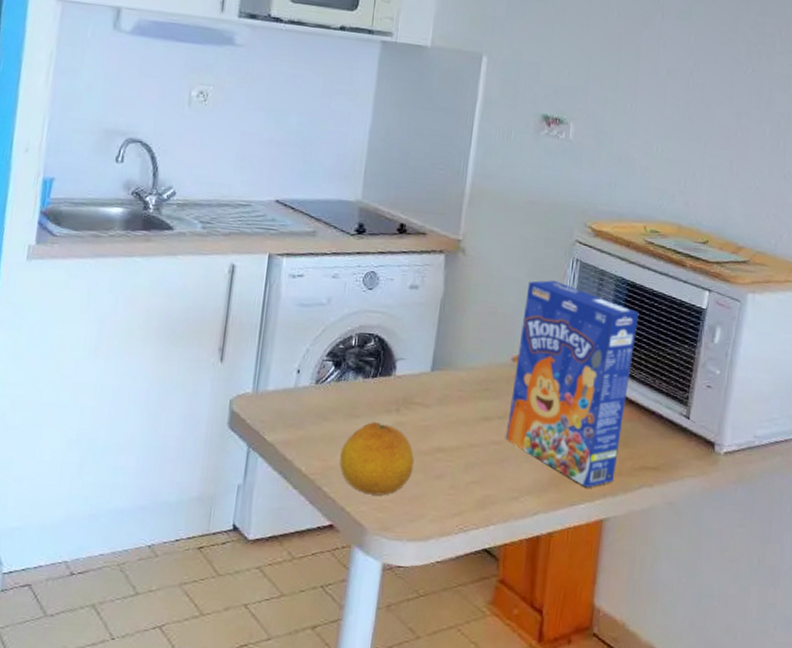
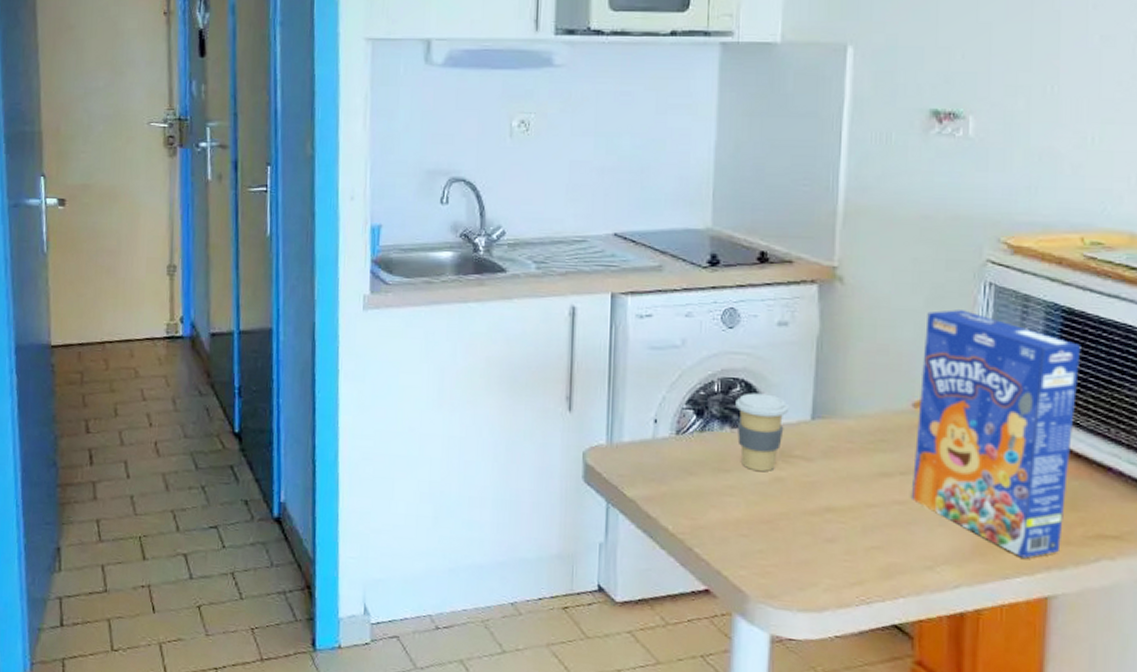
fruit: present [339,422,415,496] -> none [711,477,799,560]
coffee cup: none [368,347,414,417] -> present [735,393,790,471]

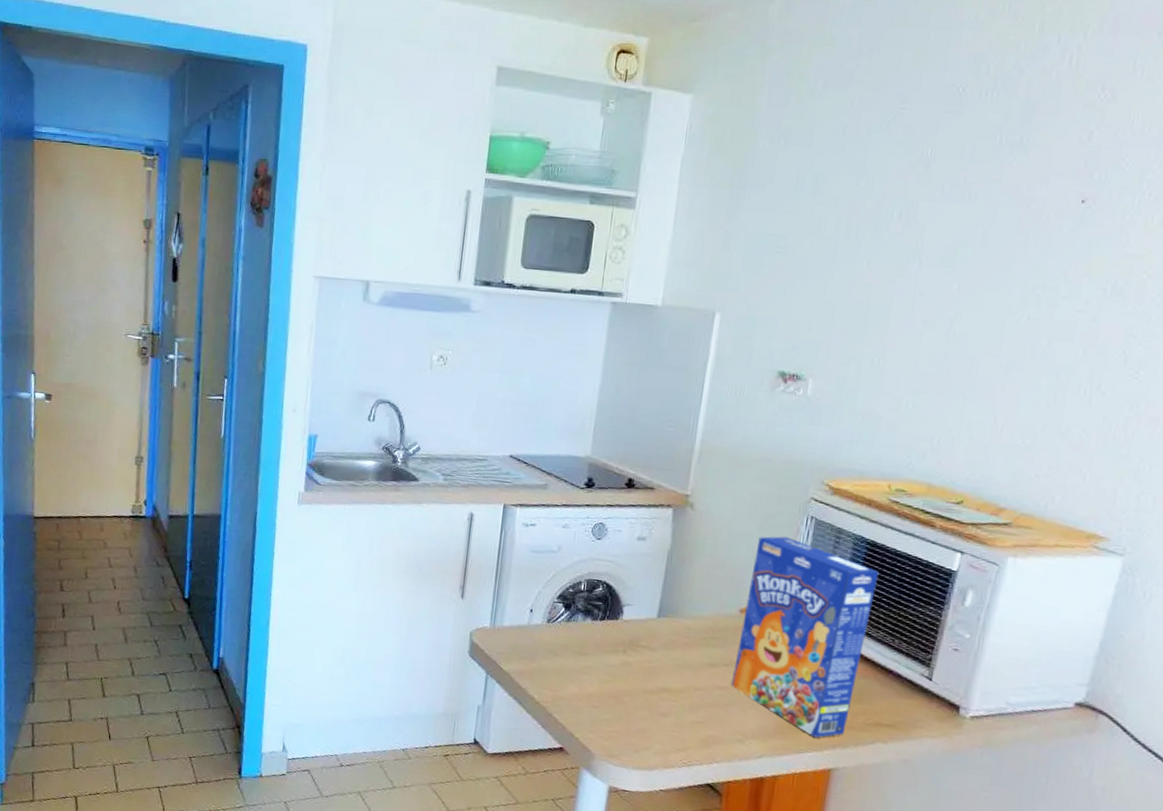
coffee cup: present [735,393,790,471] -> none [596,593,641,657]

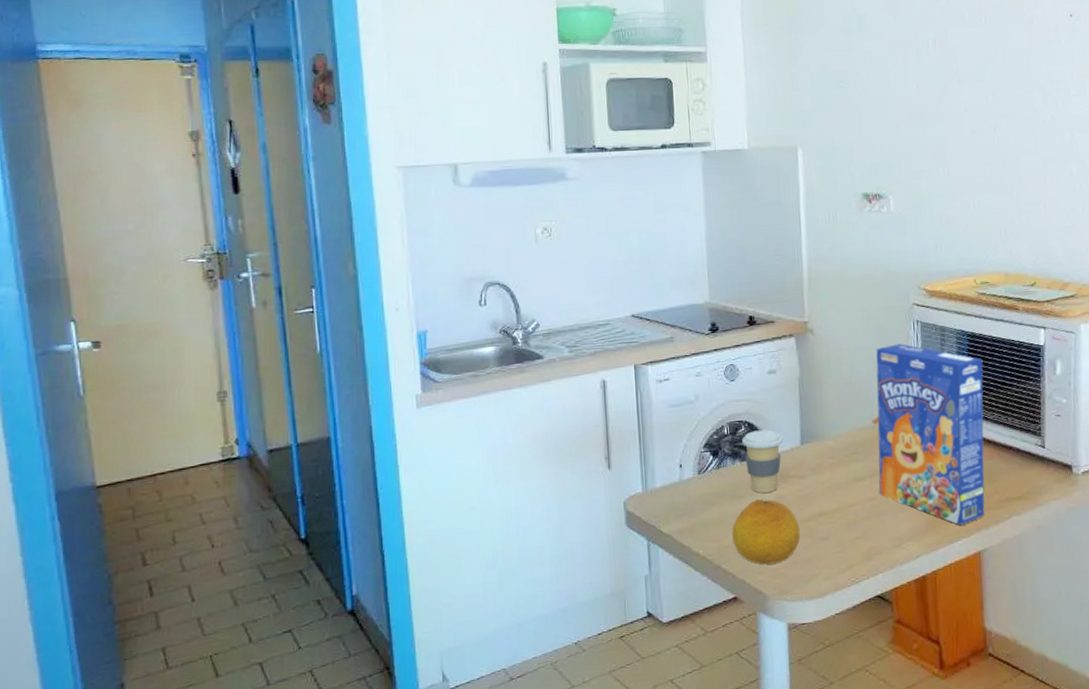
fruit: none [569,660,640,727] -> present [732,499,801,565]
coffee cup: none [596,593,641,657] -> present [742,429,784,493]

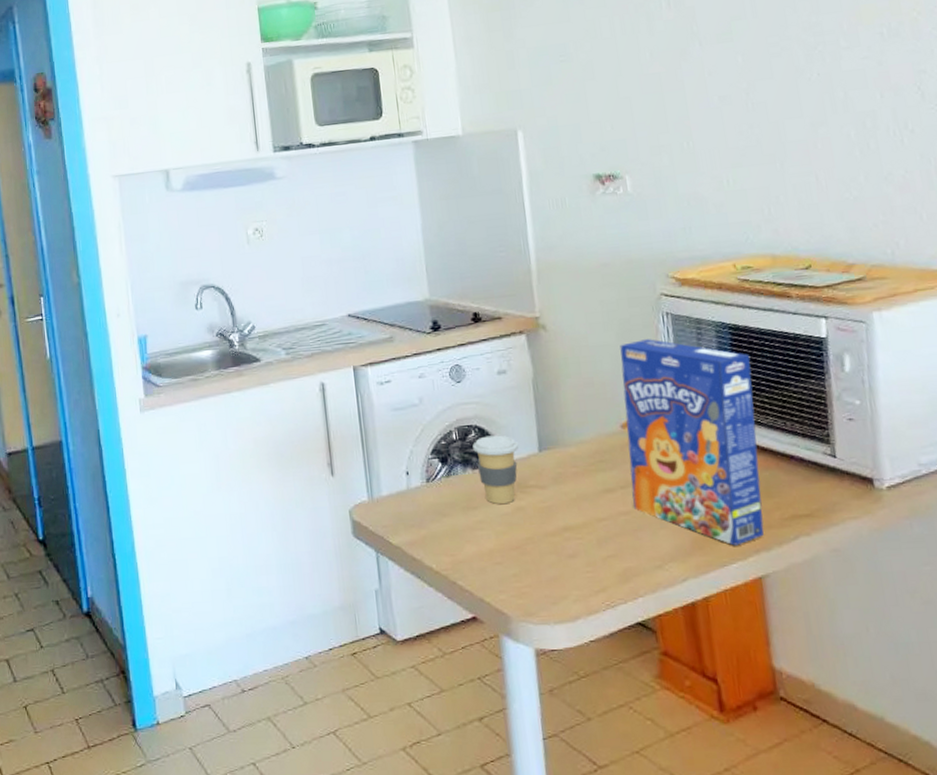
fruit: present [732,499,801,565] -> none [467,511,544,583]

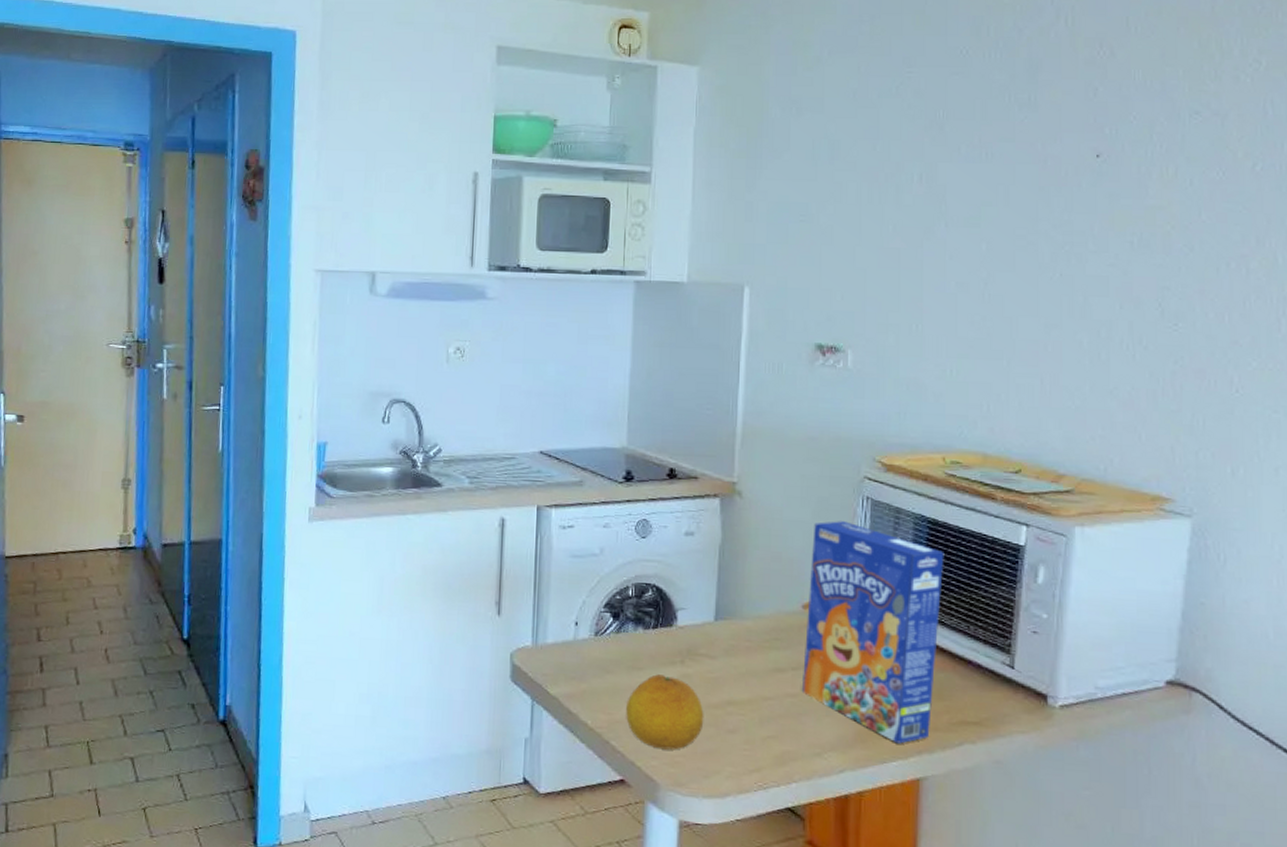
fruit: none [467,511,544,583] -> present [626,674,704,750]
coffee cup: present [472,435,519,504] -> none [648,597,696,669]

